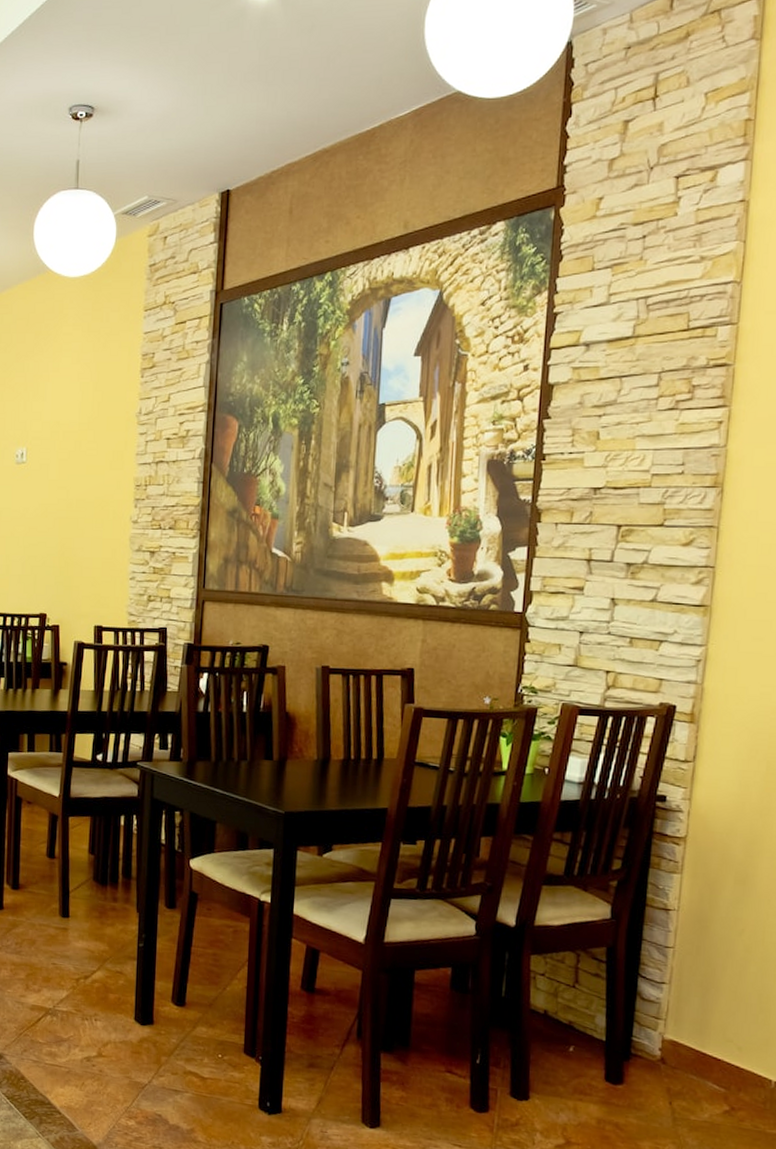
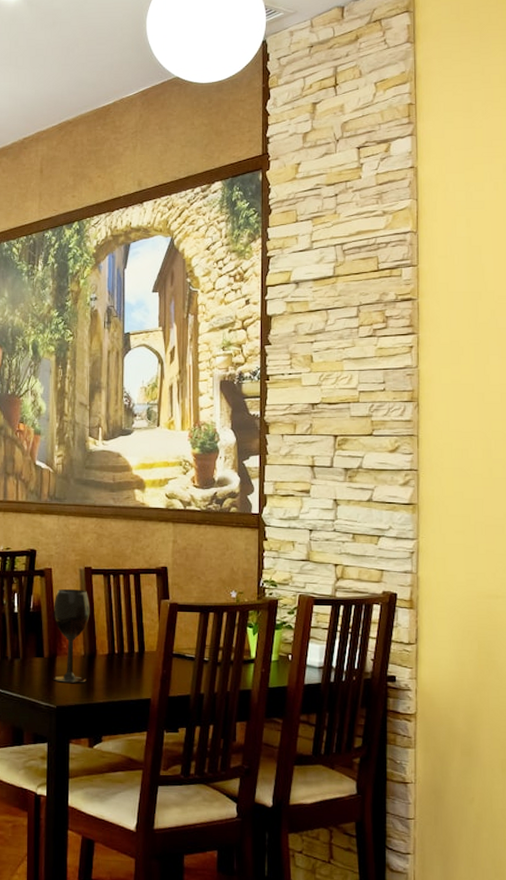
wine glass: none [282,689,326,789] -> present [53,589,90,683]

